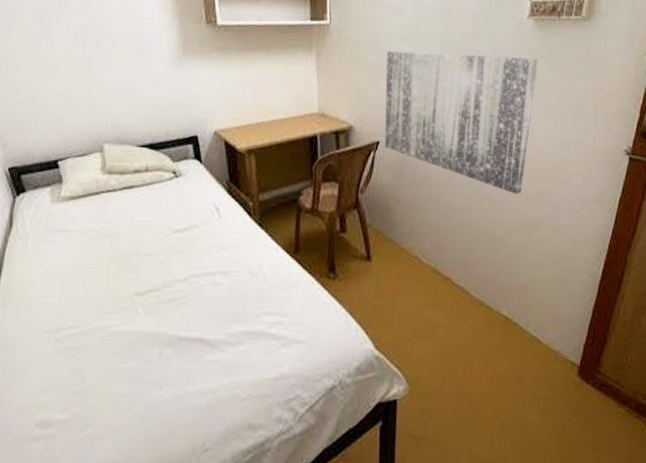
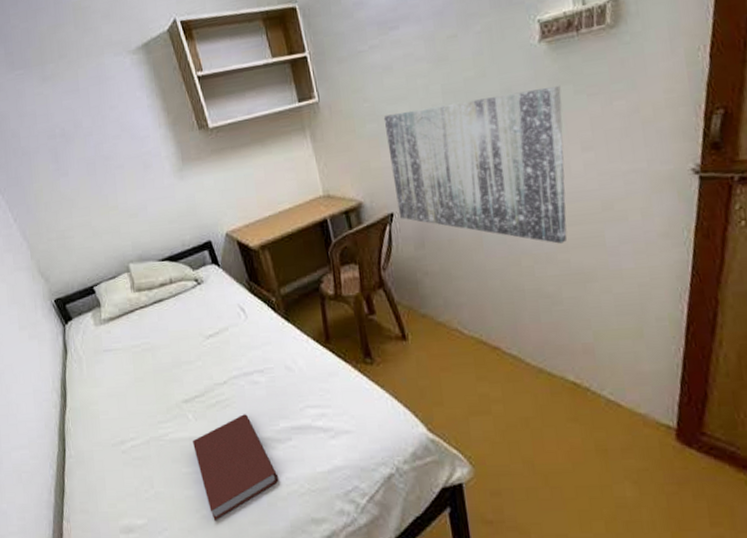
book: none [137,314,223,420] -> present [192,414,279,520]

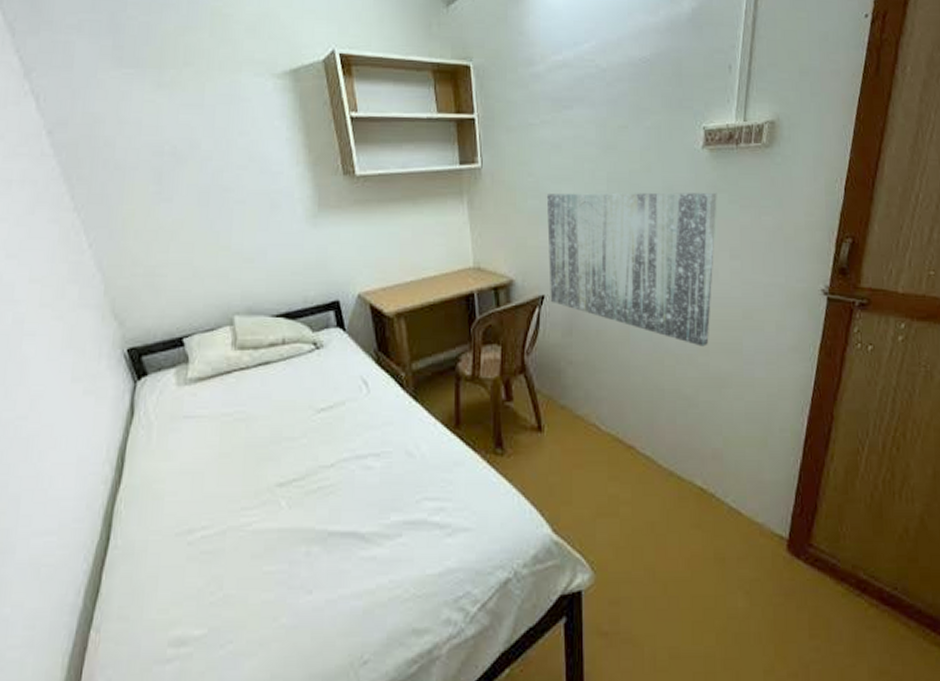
book: present [192,414,279,520] -> none [280,504,381,631]

